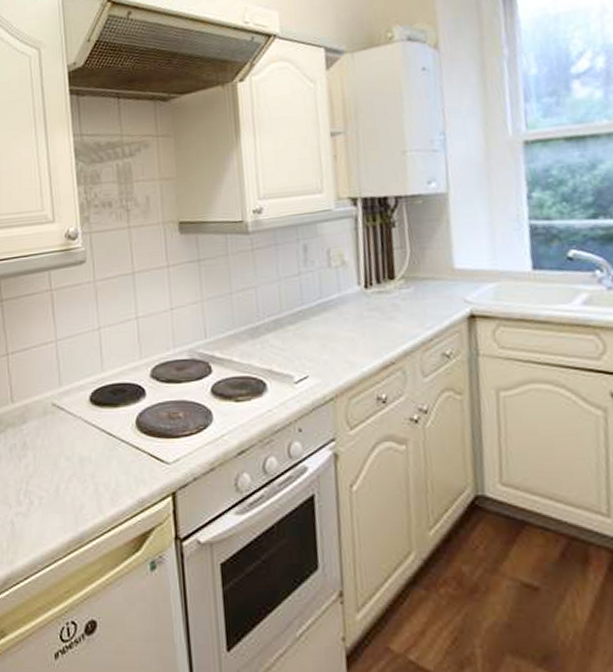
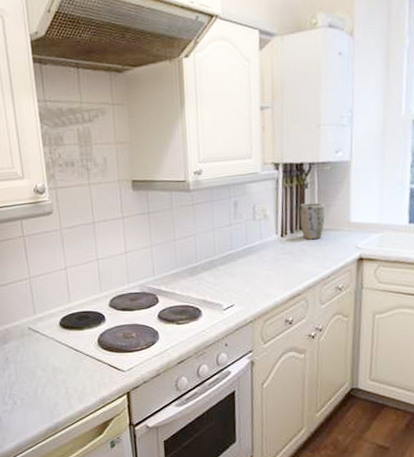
plant pot: none [387,245,421,292] -> present [299,202,325,240]

